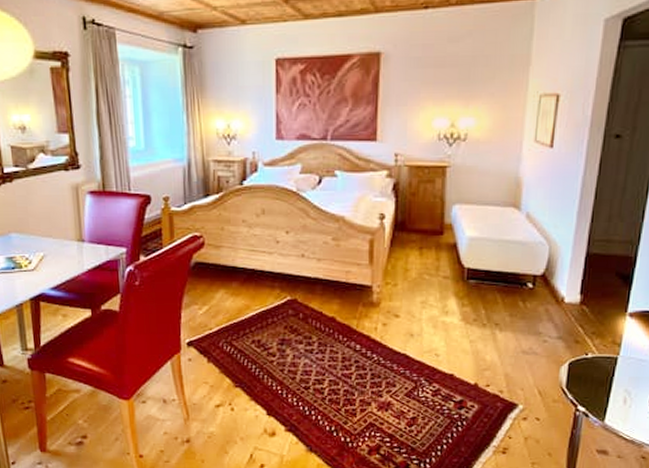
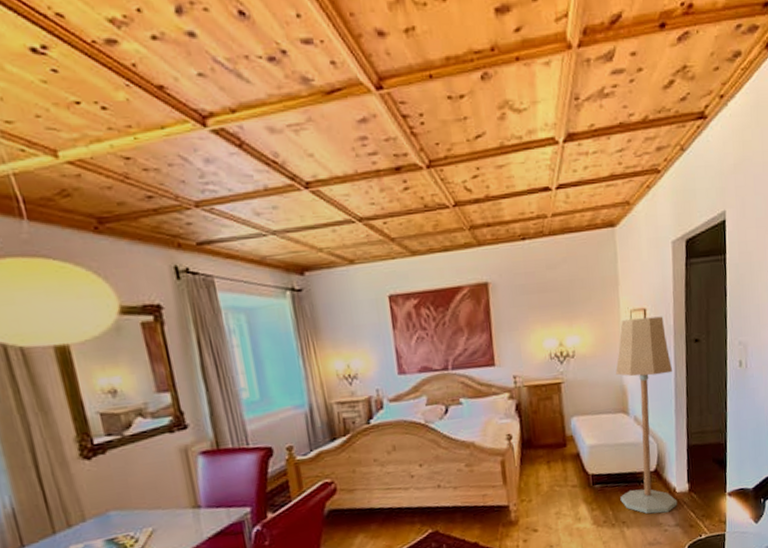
floor lamp: none [496,104,582,322] -> present [616,316,678,514]

